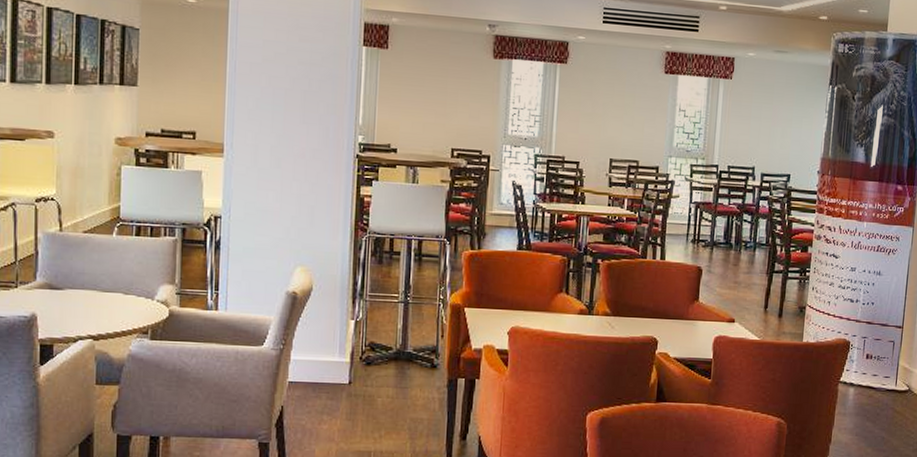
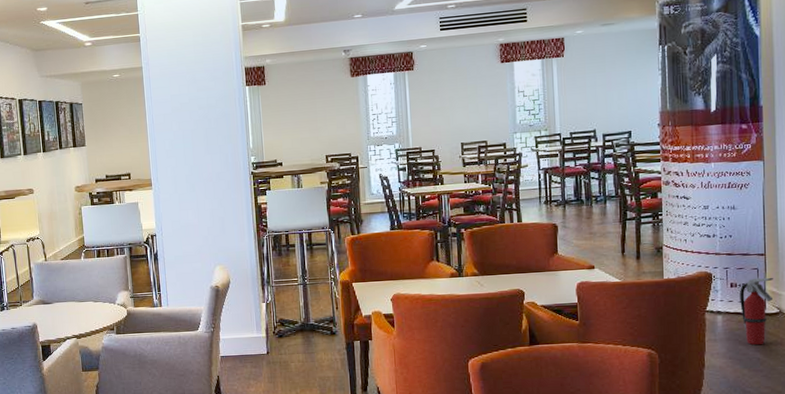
fire extinguisher: none [873,351,907,424] -> present [740,277,774,345]

